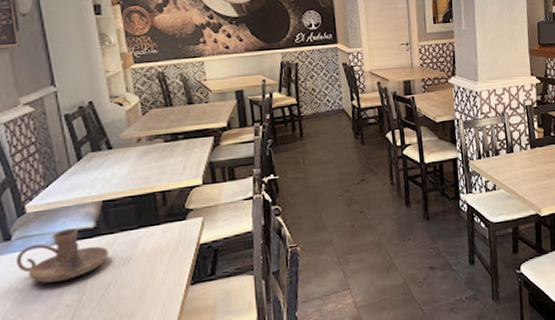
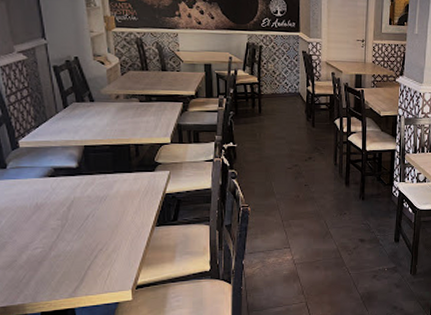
candle holder: present [15,228,109,283] -> none [10,165,89,208]

